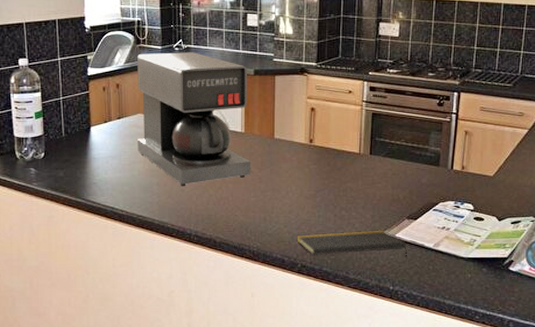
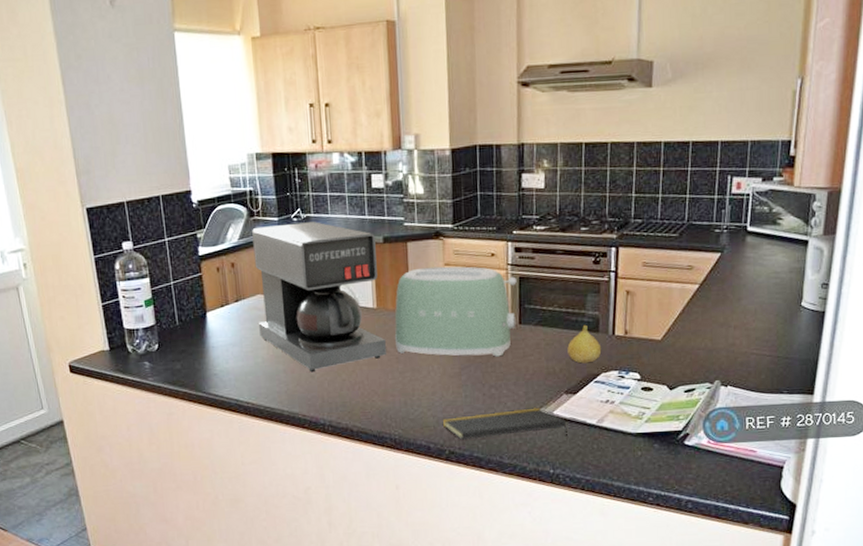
toaster: none [258,99,370,183] -> present [394,266,517,357]
fruit: none [411,158,441,193] -> present [567,324,602,364]

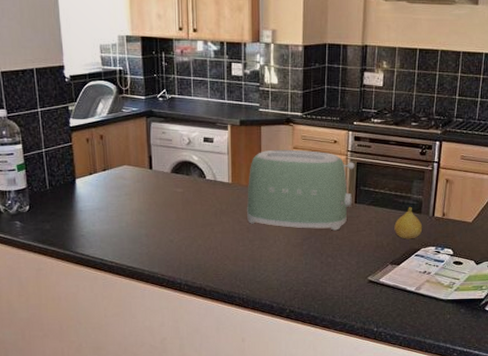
coffee maker: present [252,222,386,373] -> none [120,102,238,238]
notepad: present [442,407,568,440] -> none [285,275,390,304]

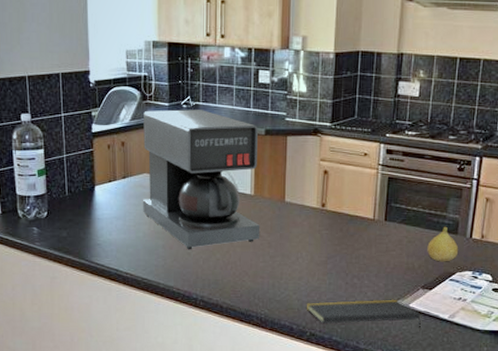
coffee maker: none [120,102,238,238] -> present [143,109,259,250]
toaster: present [246,149,355,231] -> none [268,161,386,249]
notepad: none [285,275,390,304] -> present [306,299,421,332]

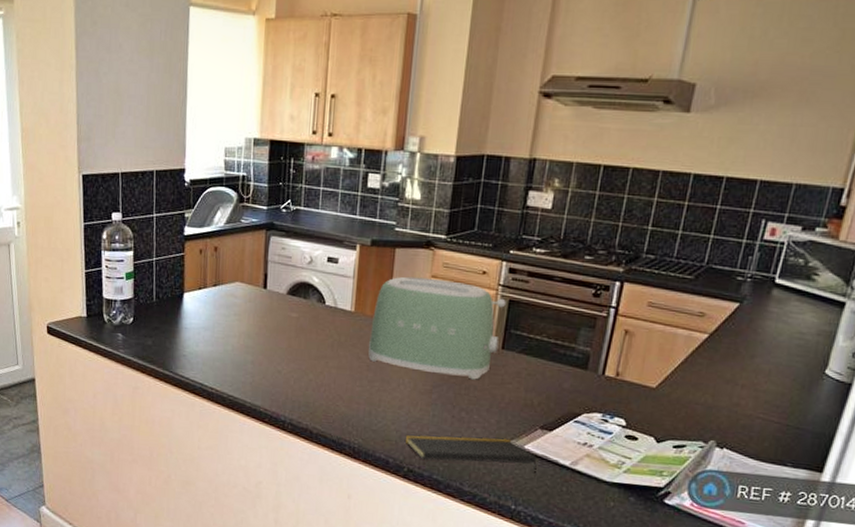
coffee maker: present [143,109,259,250] -> none [233,213,363,368]
toaster: none [268,161,386,249] -> present [368,276,506,380]
fruit: present [427,226,459,262] -> none [549,359,588,401]

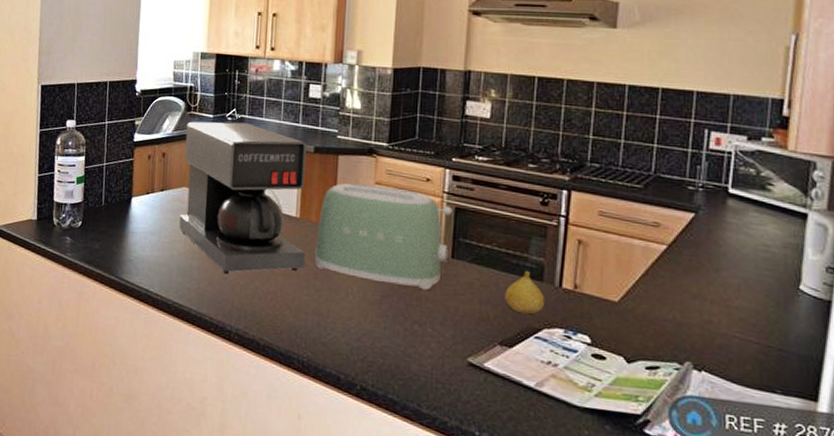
coffee maker: none [233,213,363,368] -> present [179,121,306,275]
notepad: present [405,434,537,478] -> none [356,348,499,400]
fruit: none [549,359,588,401] -> present [505,270,545,315]

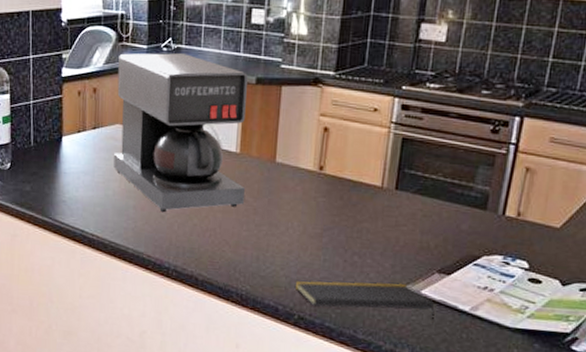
toaster: present [314,183,452,290] -> none [254,115,399,222]
notepad: none [356,348,499,400] -> present [294,280,435,324]
fruit: present [505,270,545,315] -> none [447,199,487,243]

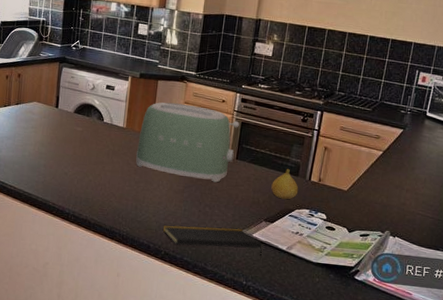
coffee maker: present [114,53,248,213] -> none [30,49,134,171]
toaster: none [254,115,399,222] -> present [135,102,240,183]
fruit: none [447,199,487,243] -> present [271,168,299,200]

